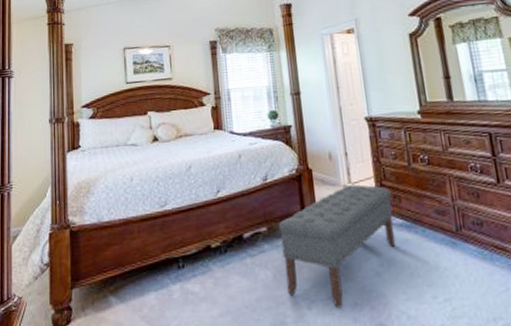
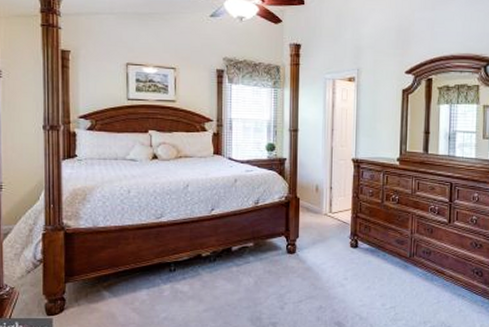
bench: present [278,184,396,309] -> none [264,214,364,310]

